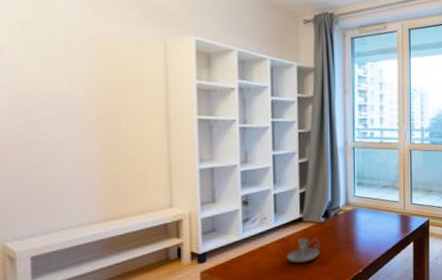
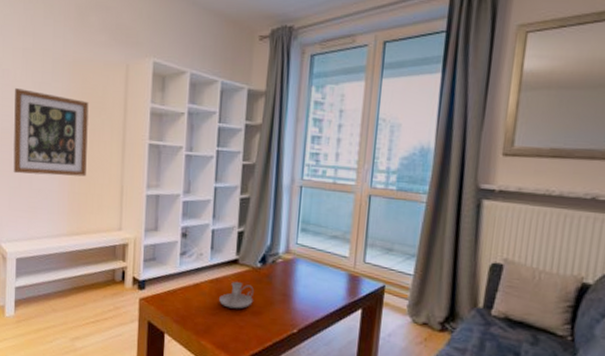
wall art: none [13,65,123,161] -> present [13,88,89,177]

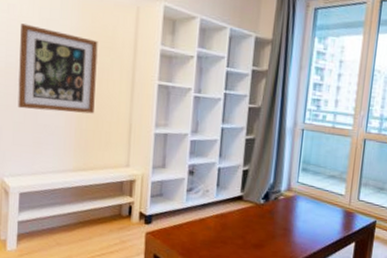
candle holder: present [219,282,254,309] -> none [224,217,257,243]

